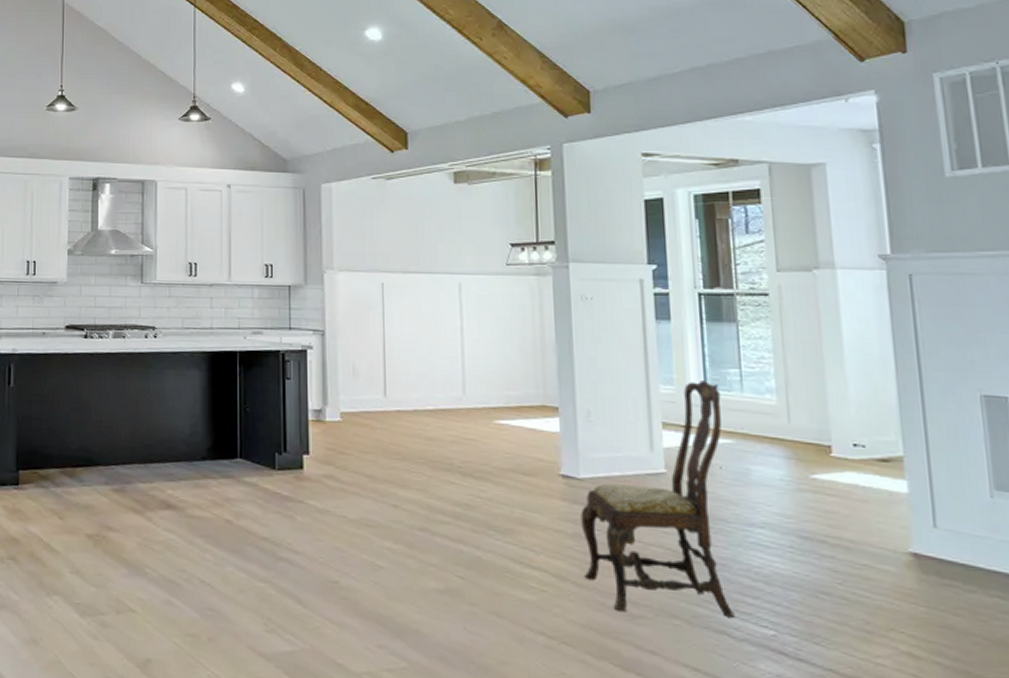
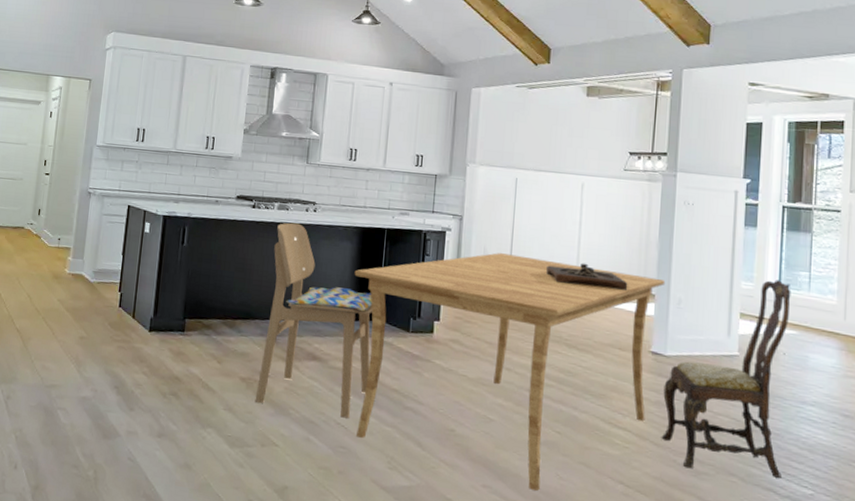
dining chair: none [105,352,234,575] -> present [255,222,373,419]
dining table: none [206,370,569,649] -> present [354,252,666,491]
wooden tray: none [428,375,526,404] -> present [546,263,628,290]

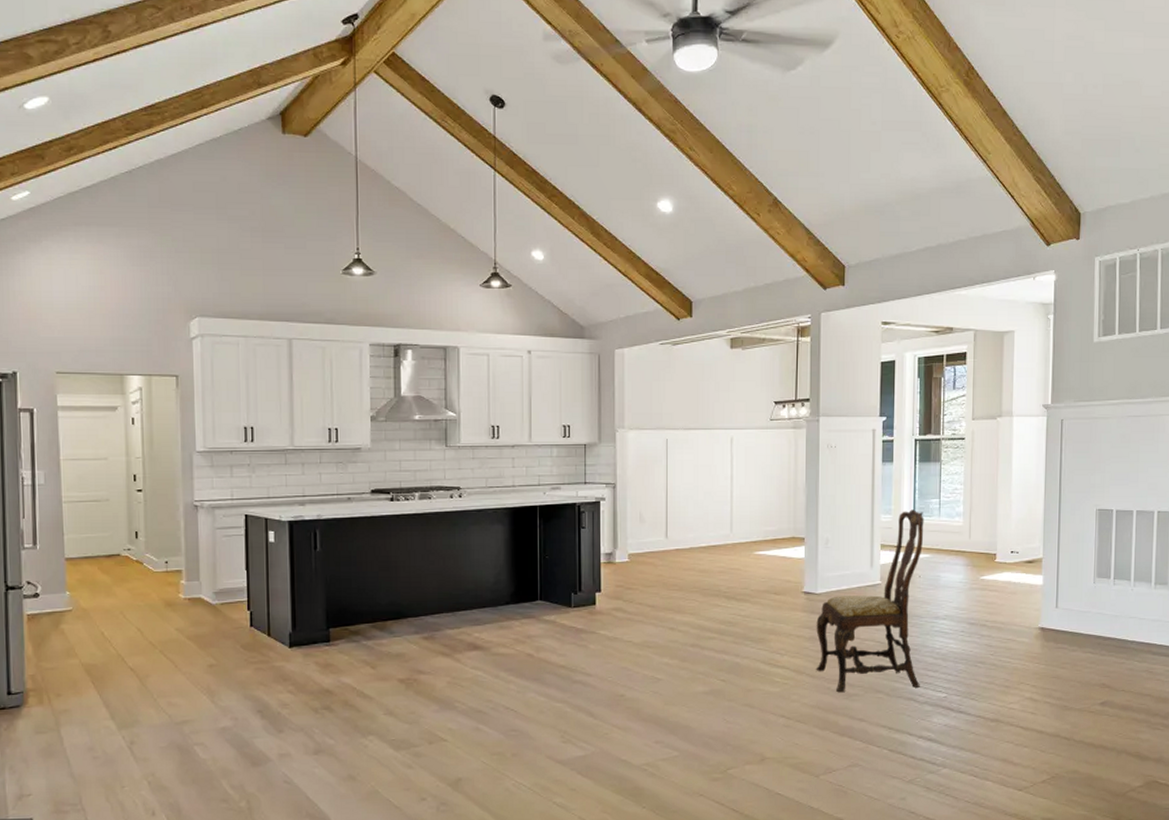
dining chair: present [255,222,373,419] -> none [417,512,535,702]
dining table: present [354,252,666,491] -> none [509,516,814,737]
wooden tray: present [546,263,628,290] -> none [702,516,780,539]

